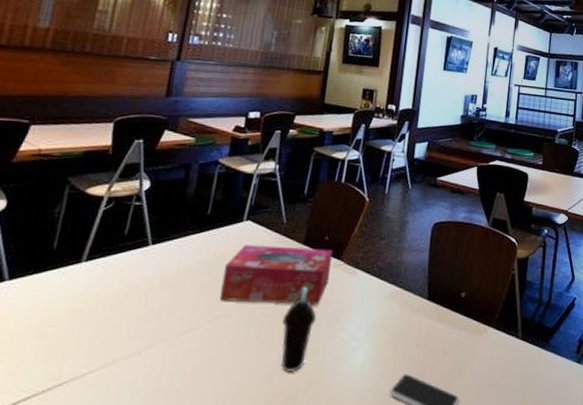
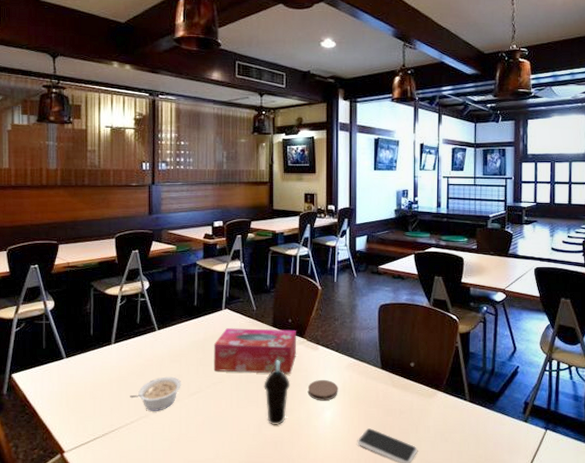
legume: none [94,307,173,356] -> present [130,376,181,411]
coaster: none [336,312,375,340] -> present [307,379,338,401]

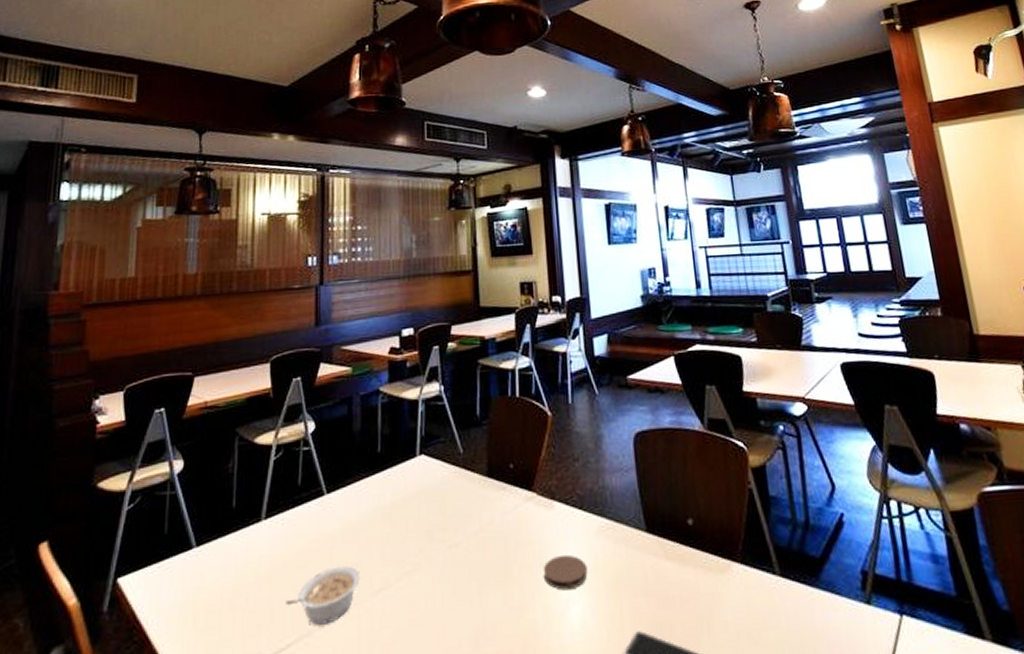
tissue box: present [213,328,296,374] -> none [405,479,523,553]
cup: present [264,360,290,425] -> none [479,528,518,636]

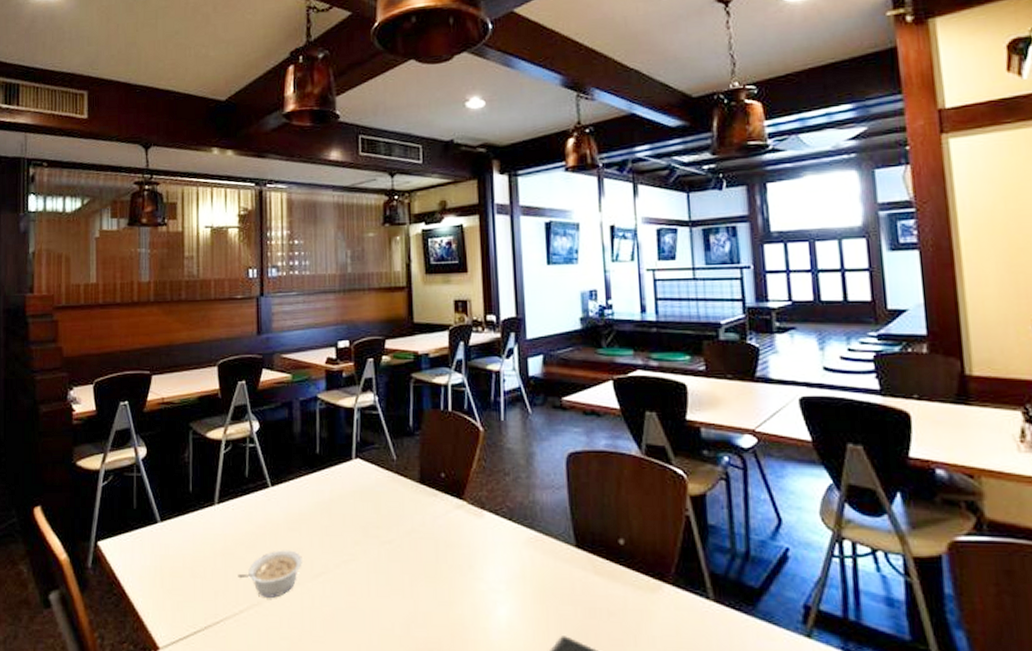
coaster: present [543,554,588,590] -> none [471,560,516,592]

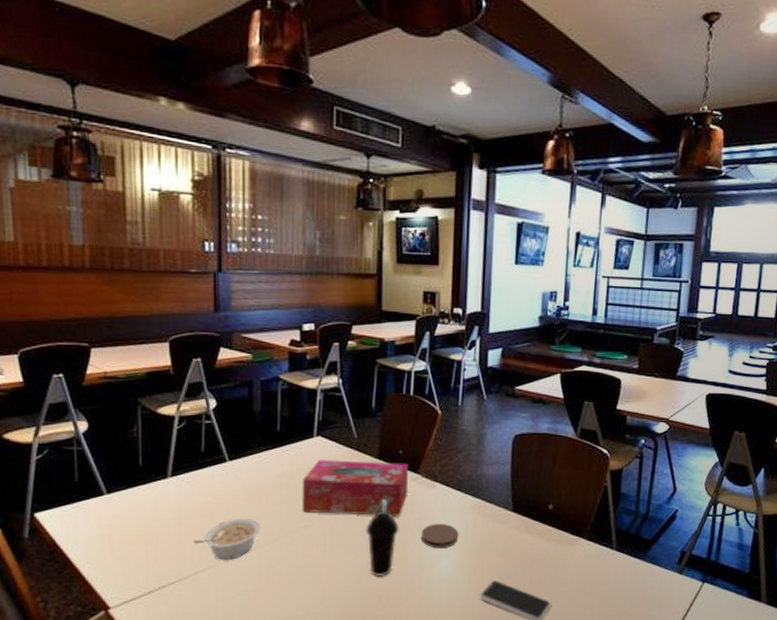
tissue box: none [342,485,453,551] -> present [302,460,408,516]
cup: none [411,530,448,625] -> present [366,499,399,576]
coaster: none [471,560,516,592] -> present [420,523,459,549]

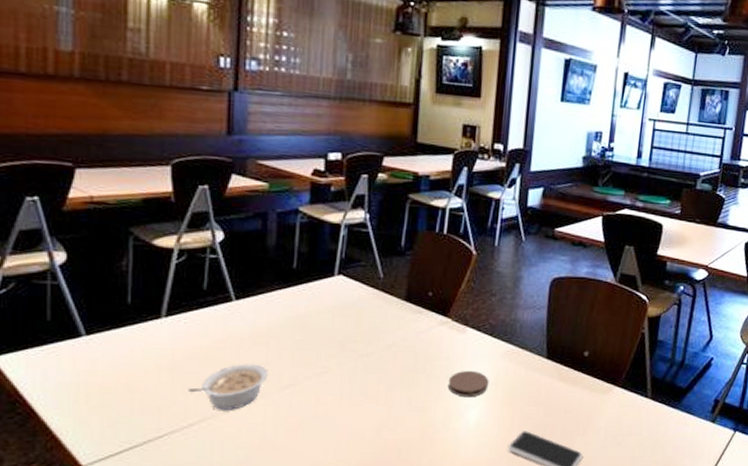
tissue box: present [302,460,408,516] -> none [317,301,438,363]
cup: present [366,499,399,576] -> none [388,345,425,428]

